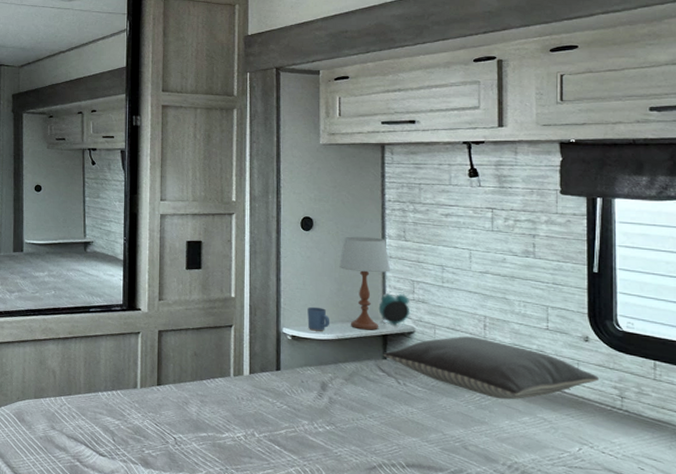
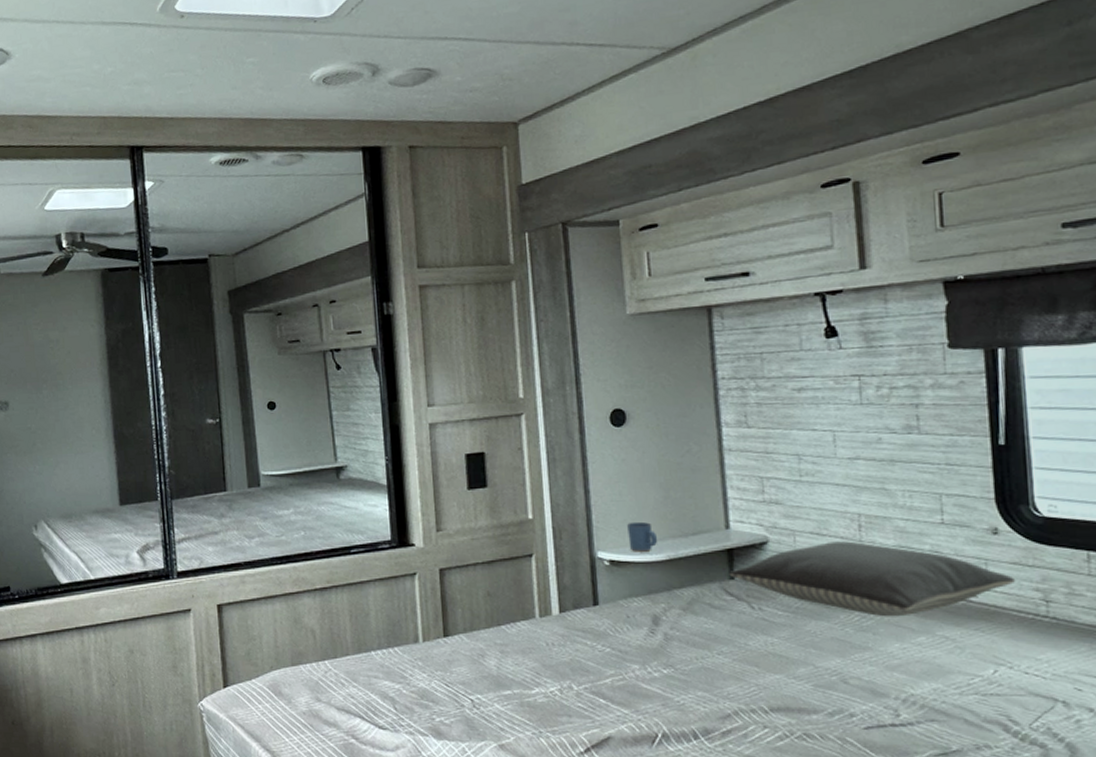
table lamp: present [339,236,391,330] -> none [664,426,732,545]
alarm clock: present [378,290,409,326] -> none [719,491,760,536]

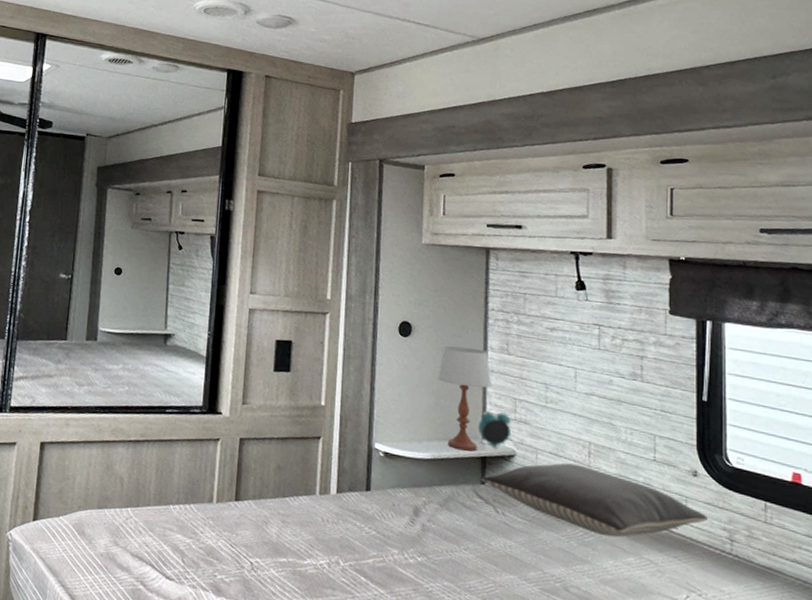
mug: present [627,521,658,552] -> none [402,421,426,449]
table lamp: none [664,426,732,545] -> present [438,345,492,451]
alarm clock: none [719,491,760,536] -> present [478,407,511,448]

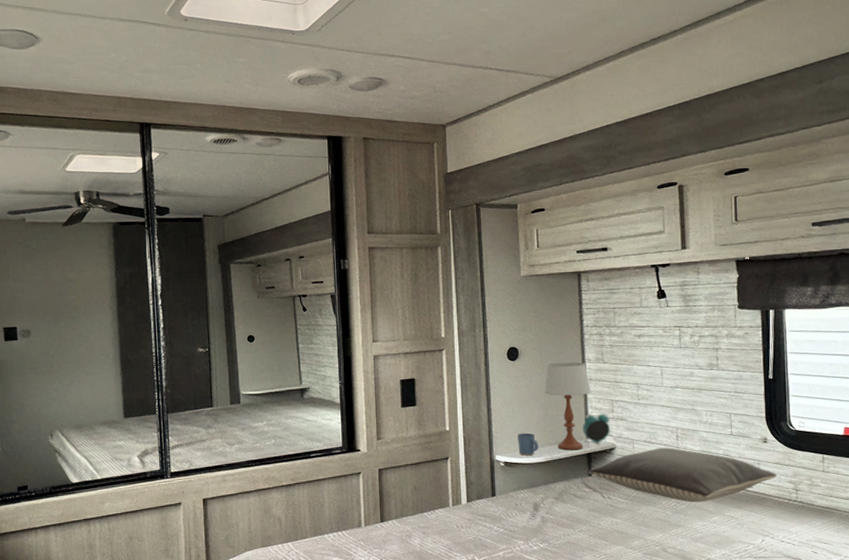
mug: none [402,421,426,449] -> present [518,432,539,456]

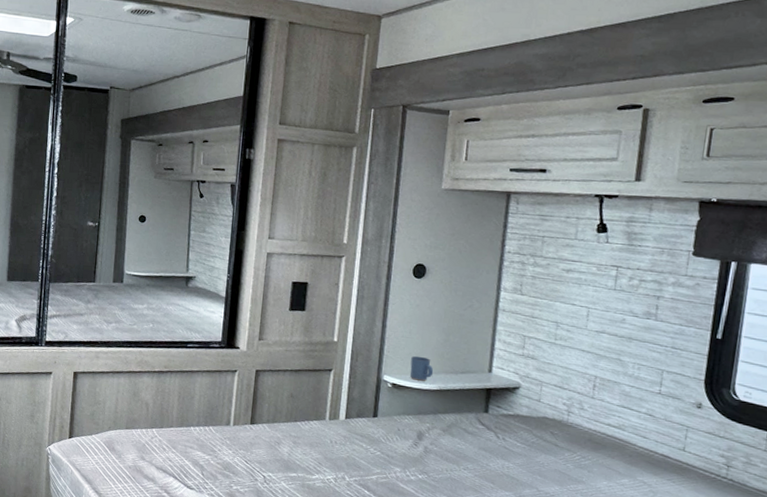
table lamp: present [545,362,592,451] -> none [449,286,503,384]
alarm clock: present [582,410,610,444] -> none [485,344,518,380]
pillow: present [588,447,776,503] -> none [484,394,707,462]

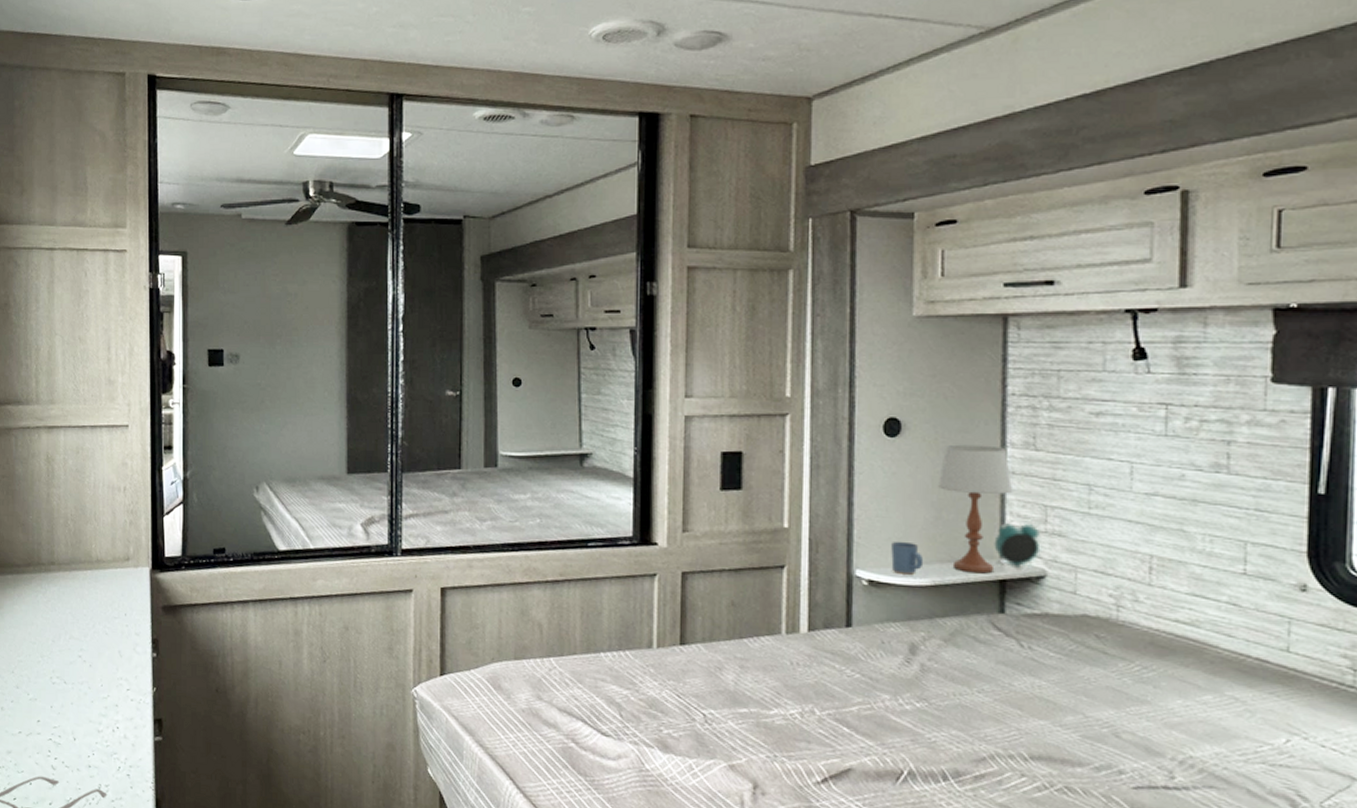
table lamp: none [449,286,503,384] -> present [938,444,1013,574]
alarm clock: none [485,344,518,380] -> present [994,519,1040,568]

